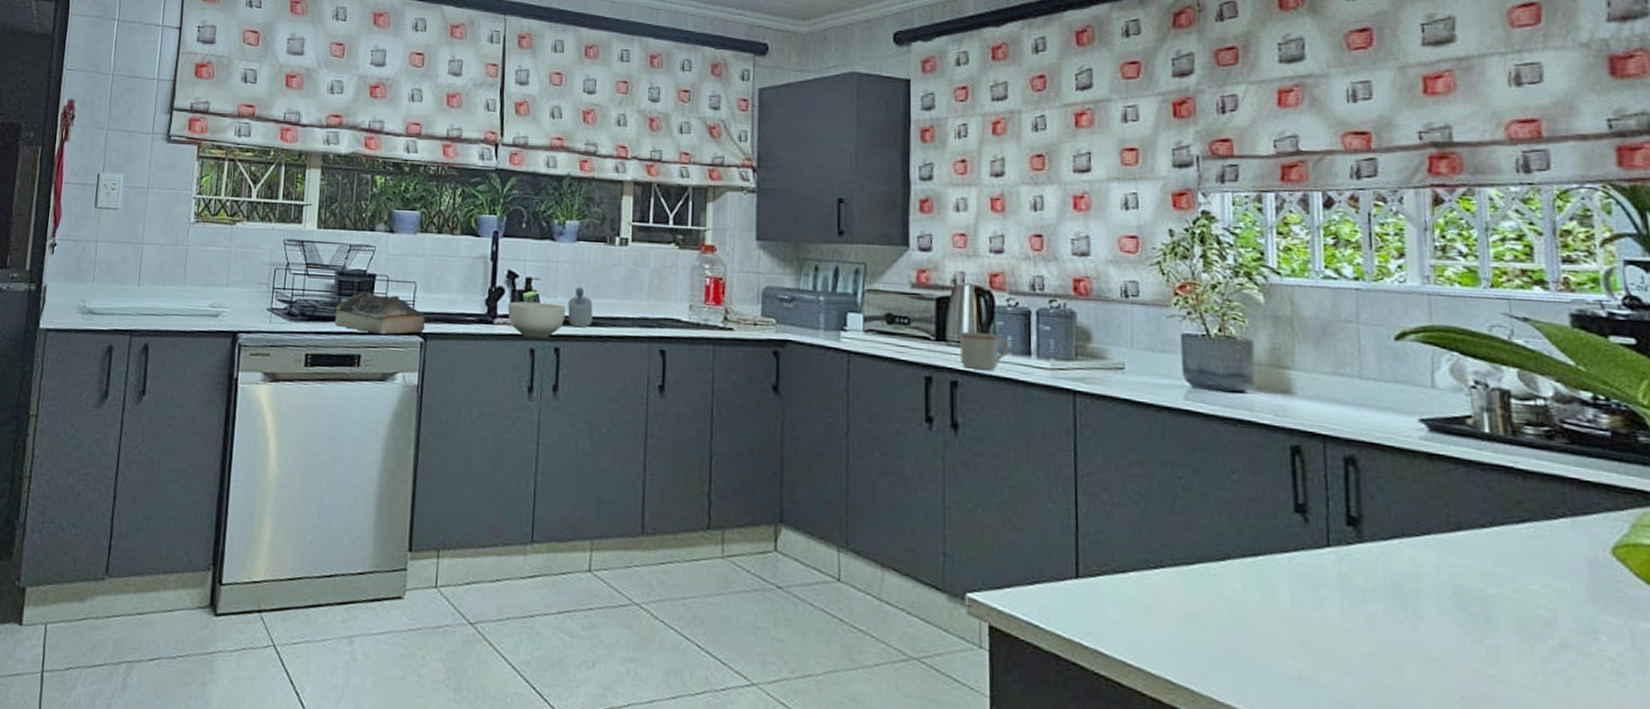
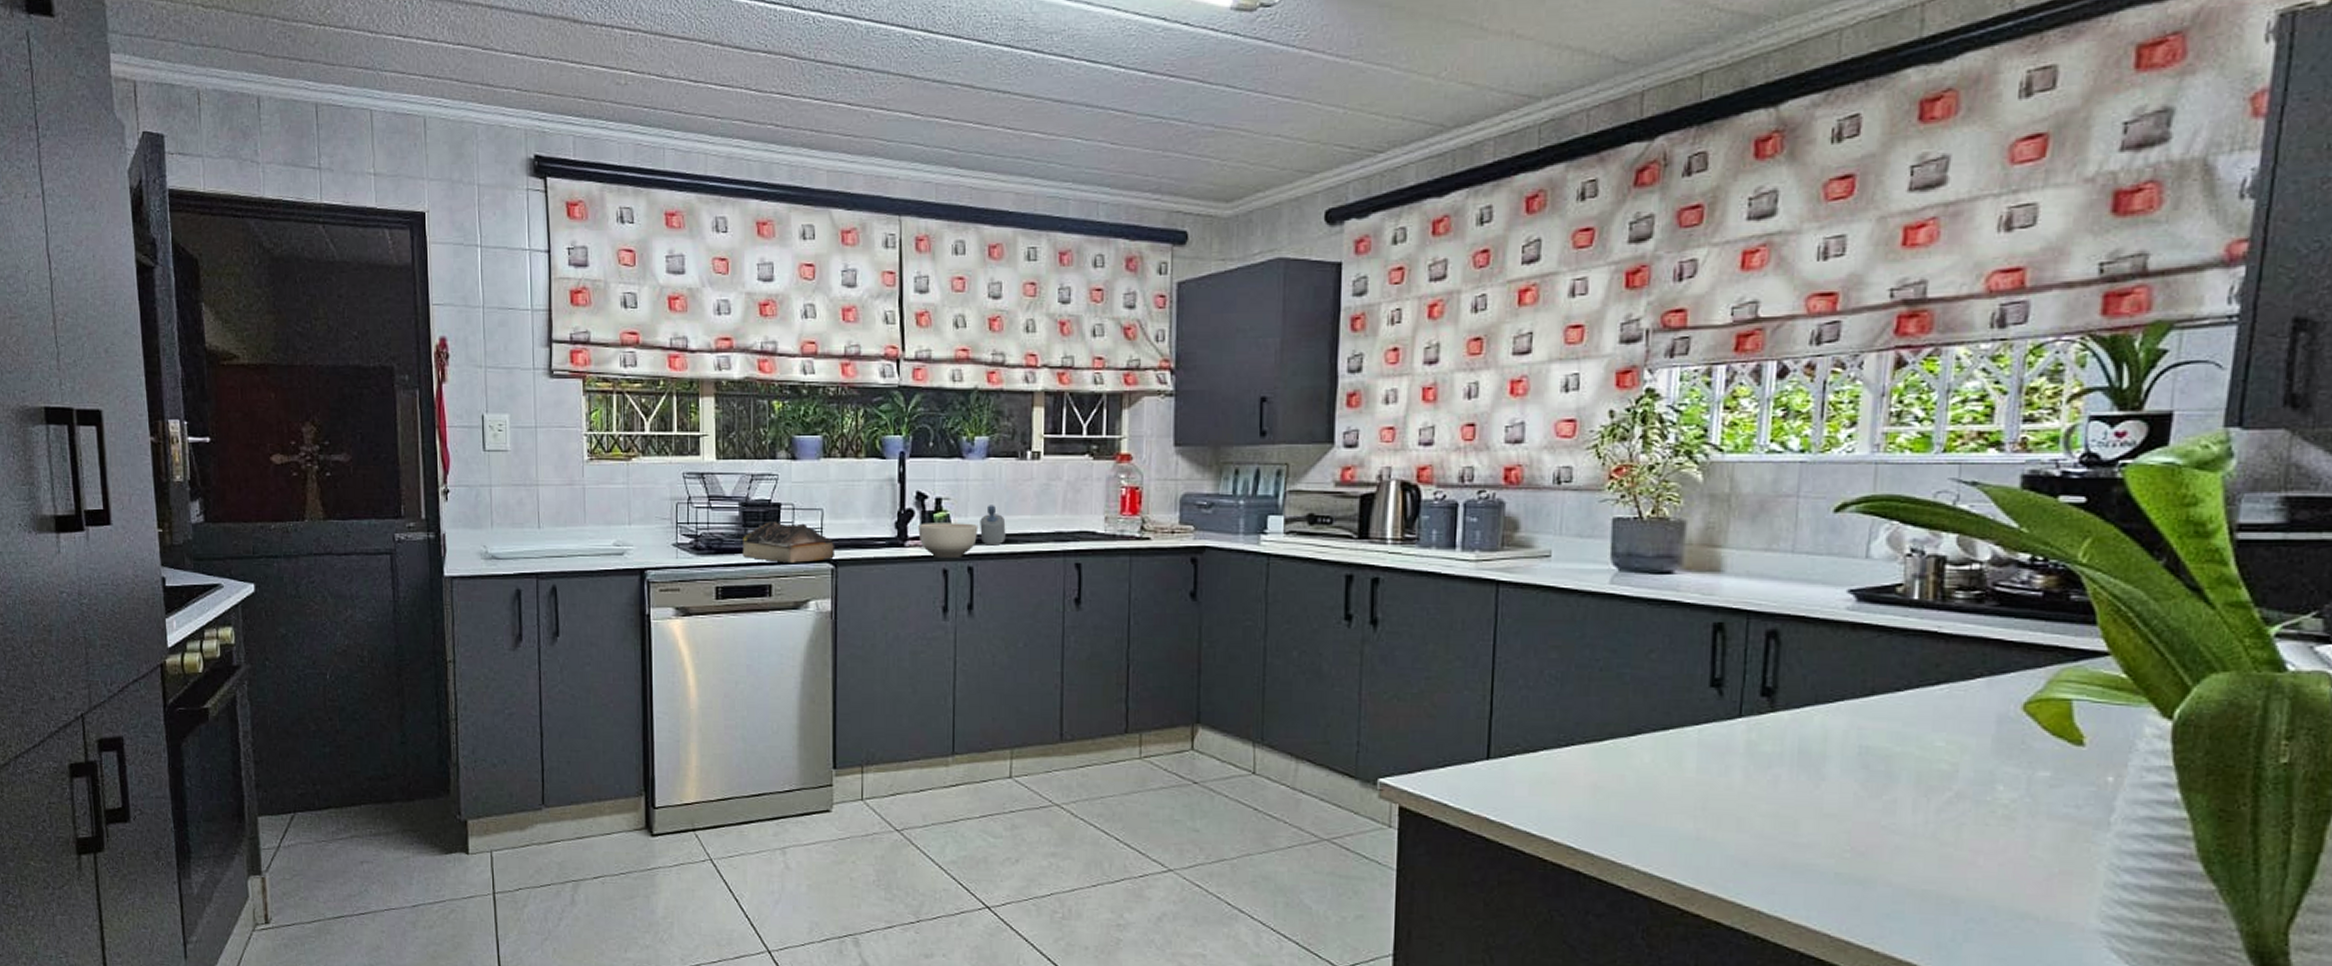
mug: present [960,332,1008,370] -> none [1383,528,1433,565]

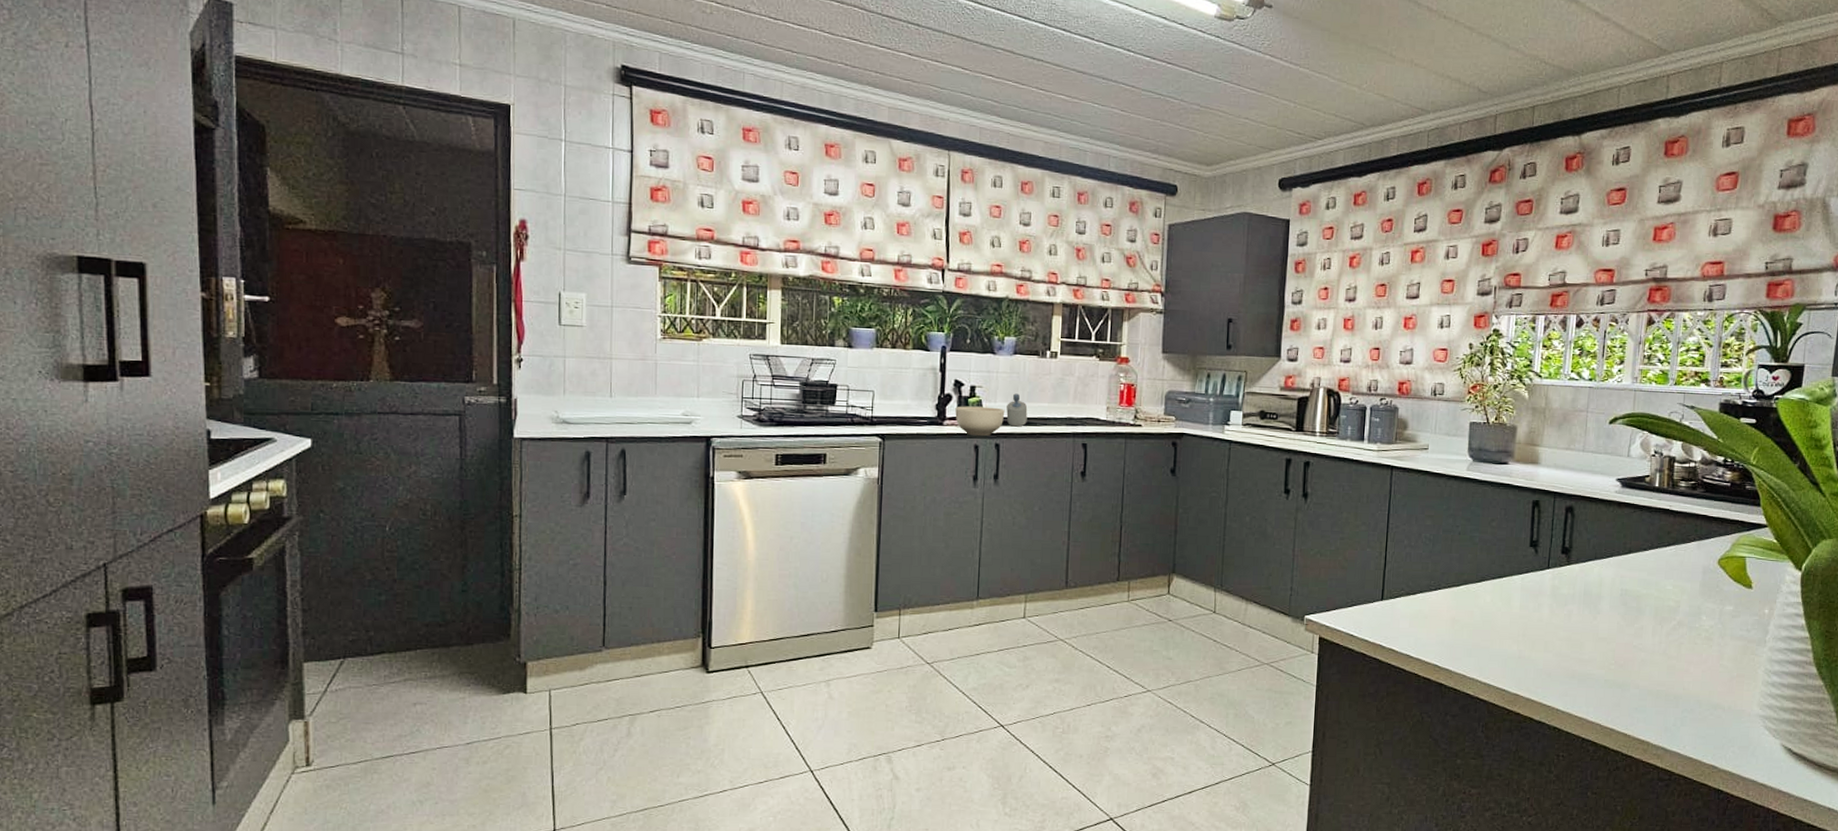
bread loaf: present [742,522,835,563] -> none [800,400,884,436]

